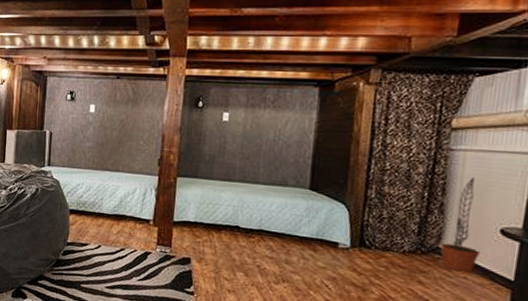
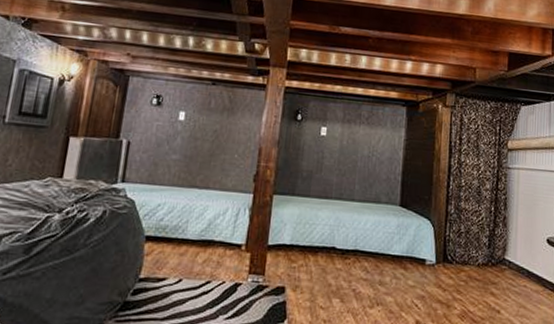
decorative plant: present [440,176,480,273] -> none [506,192,534,281]

